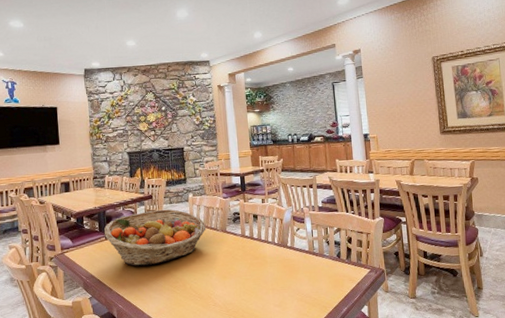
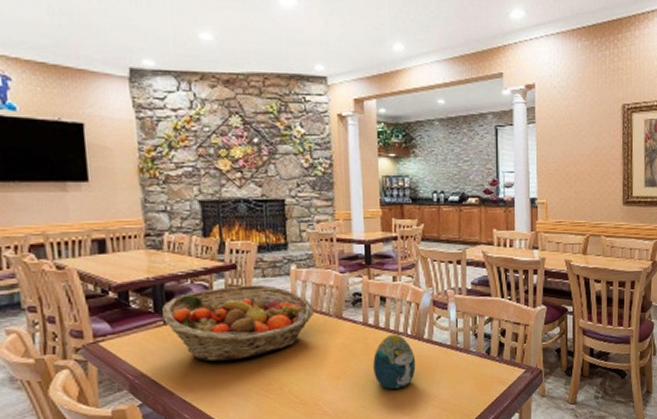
decorative egg: none [250,243,283,286] -> present [373,334,416,390]

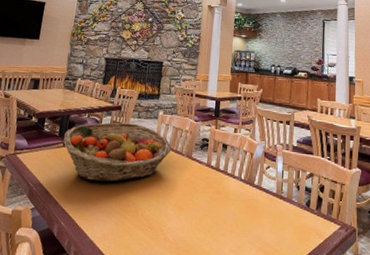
decorative egg: present [373,334,416,390] -> none [210,177,246,227]

